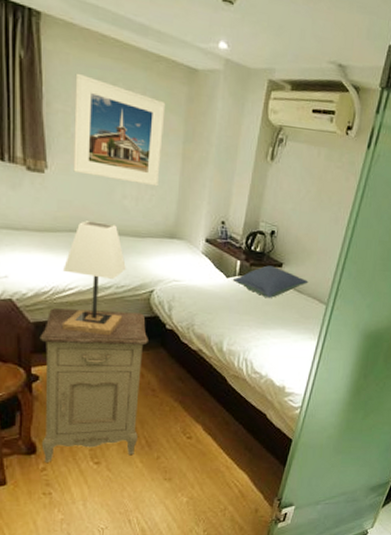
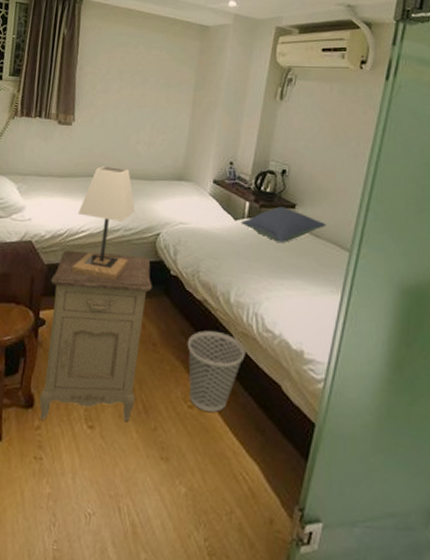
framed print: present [73,73,166,187] -> none [96,41,179,132]
wastebasket: none [184,376,237,439] -> present [187,331,246,412]

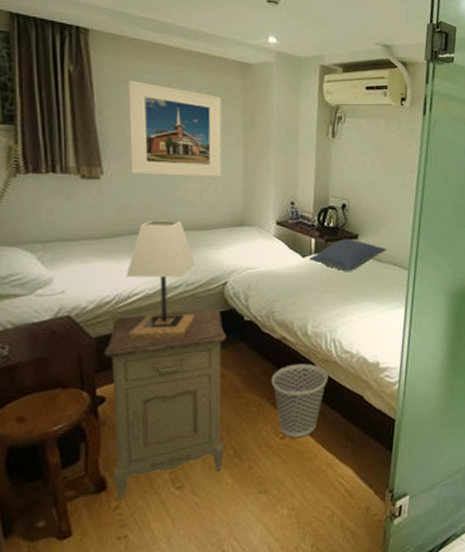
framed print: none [96,41,179,132] -> present [127,80,222,177]

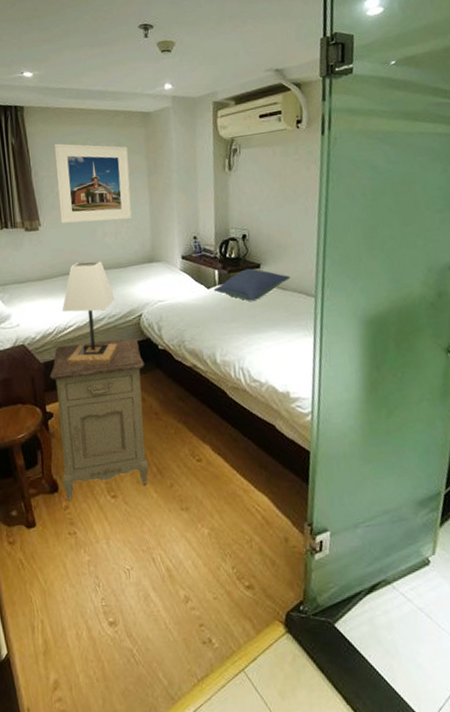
wastebasket: present [271,363,328,438] -> none [185,390,239,461]

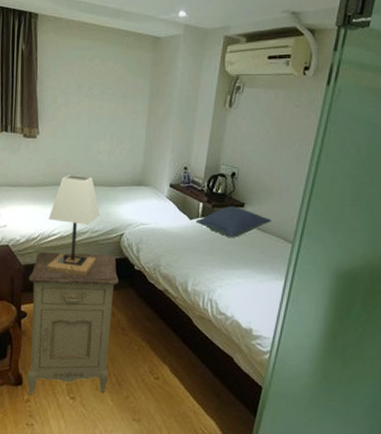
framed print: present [53,143,132,224] -> none [59,55,134,141]

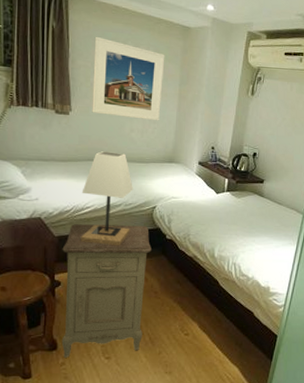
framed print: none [59,55,134,141] -> present [92,36,165,121]
pillow: present [195,206,272,238] -> none [221,182,287,209]

